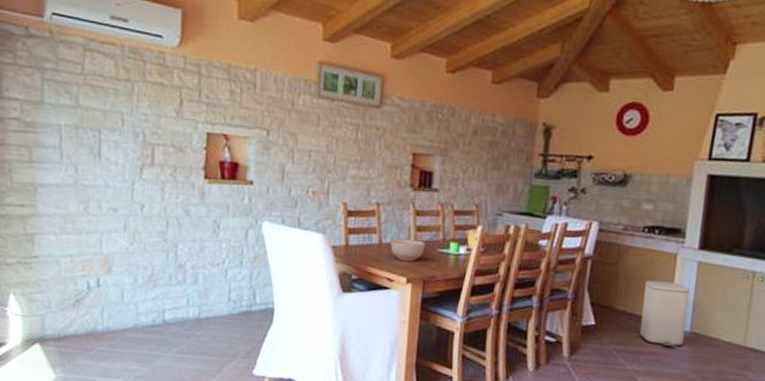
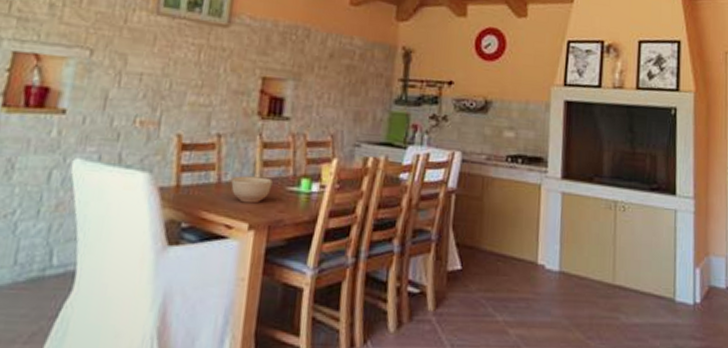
pedal bin: present [639,280,690,347] -> none [508,214,556,290]

